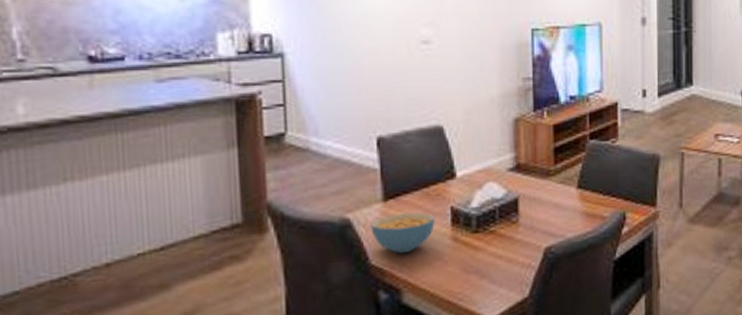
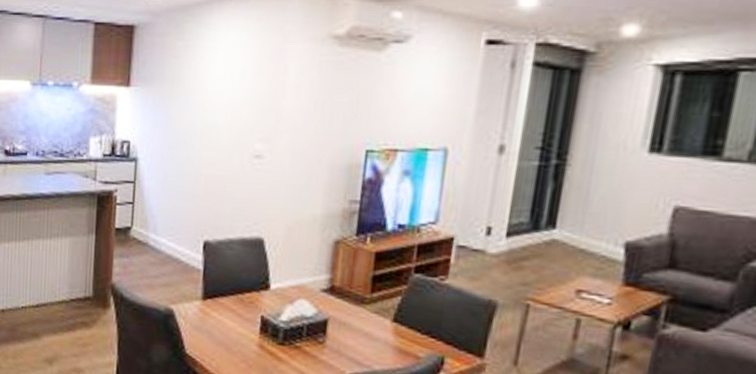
cereal bowl: present [370,212,435,254] -> none [189,312,245,350]

